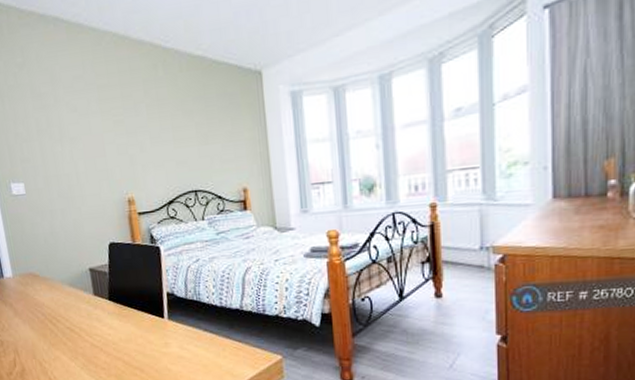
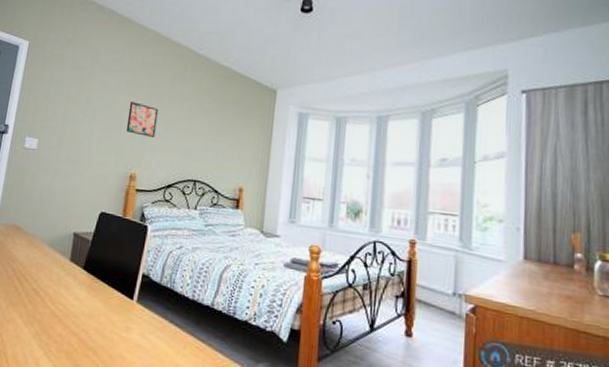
wall art: none [106,120,143,156] -> present [126,101,159,137]

